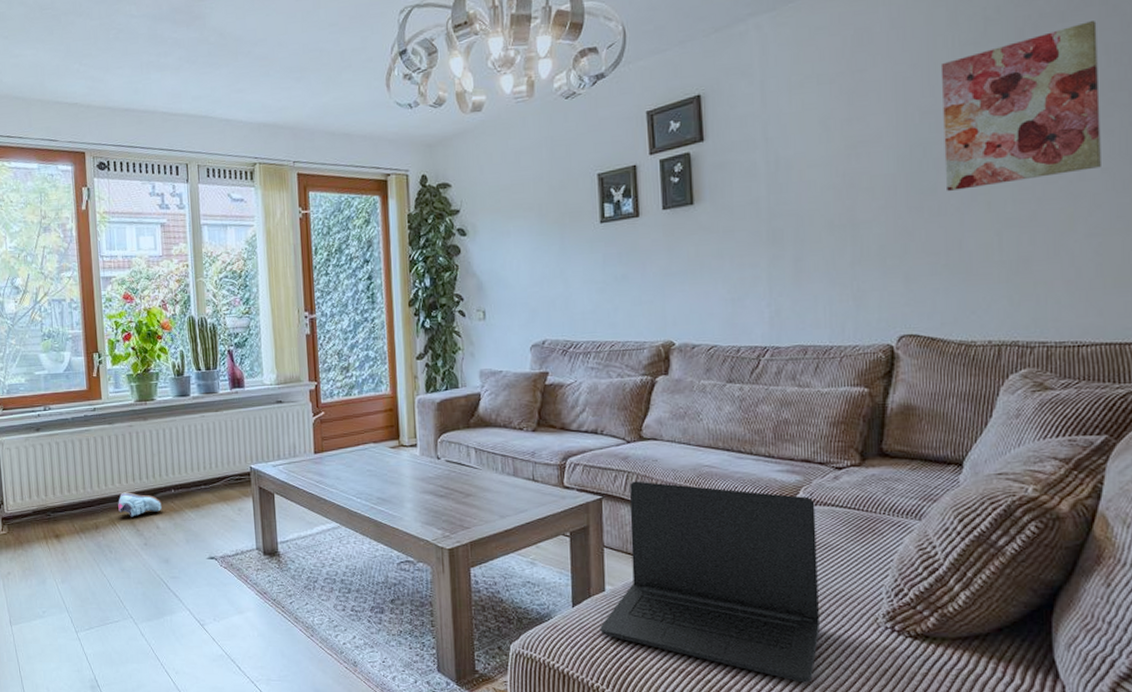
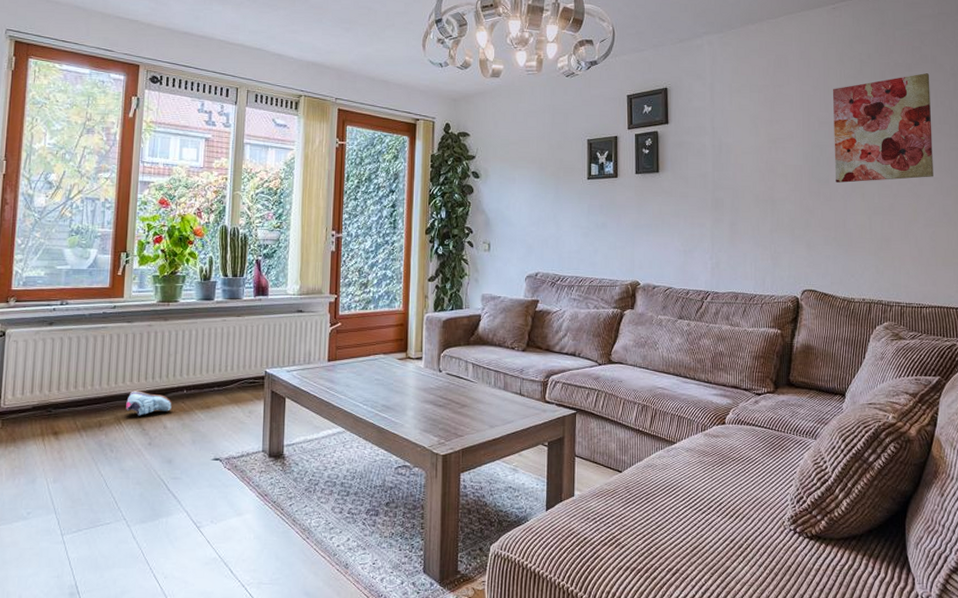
laptop: present [600,481,821,683] -> none [568,398,742,579]

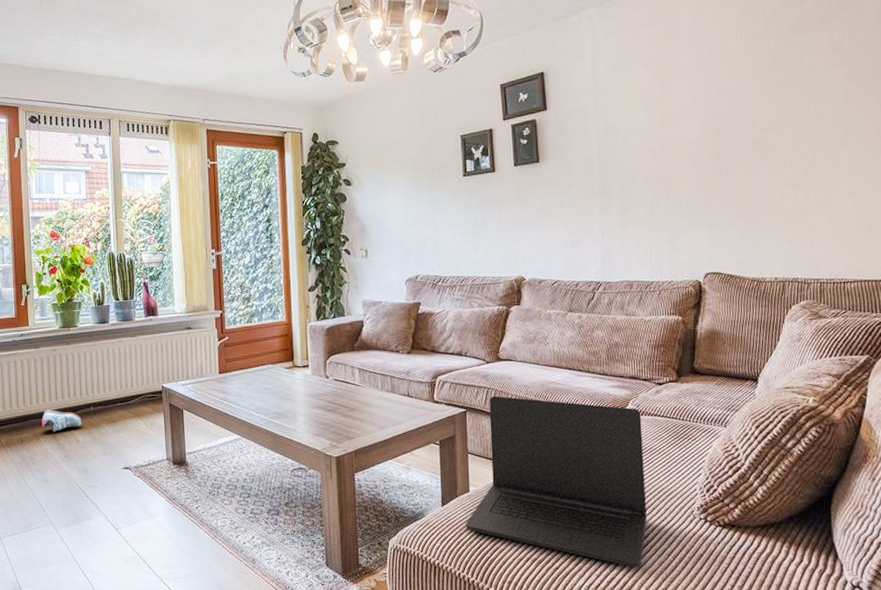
laptop: none [568,398,742,579] -> present [465,396,648,568]
wall art: present [832,73,933,183] -> none [732,22,857,155]

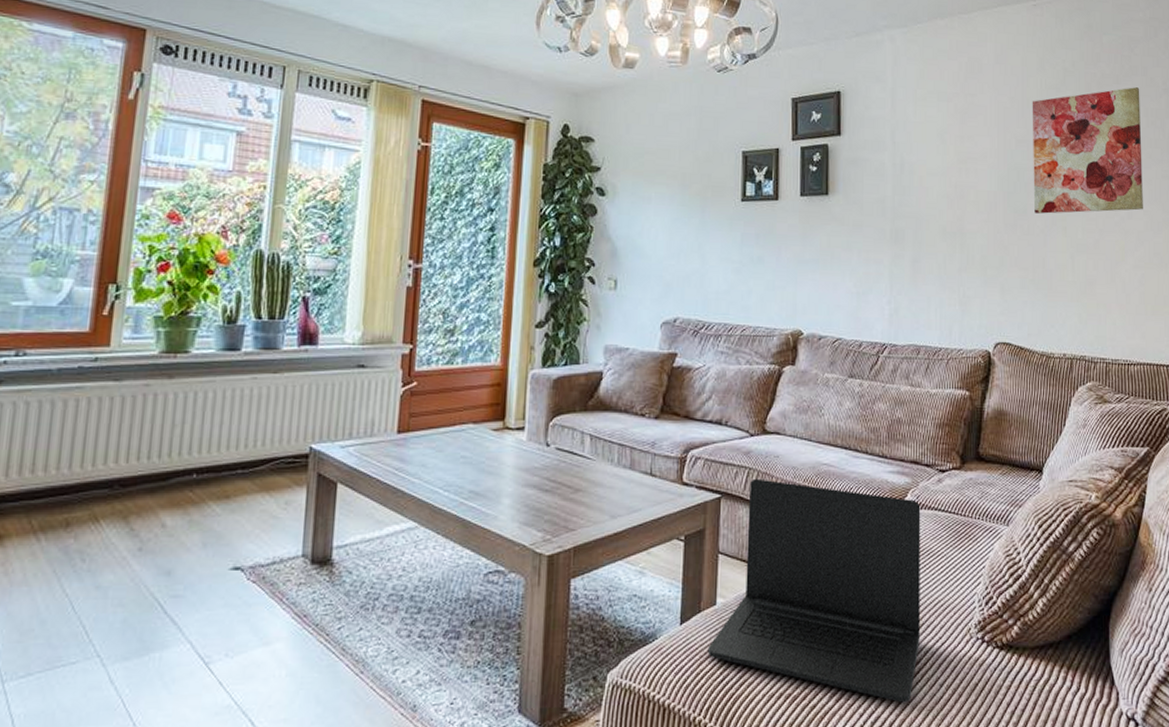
shoe: present [42,409,83,432] -> none [107,475,176,511]
wall art: none [732,22,857,155] -> present [1032,87,1143,214]

